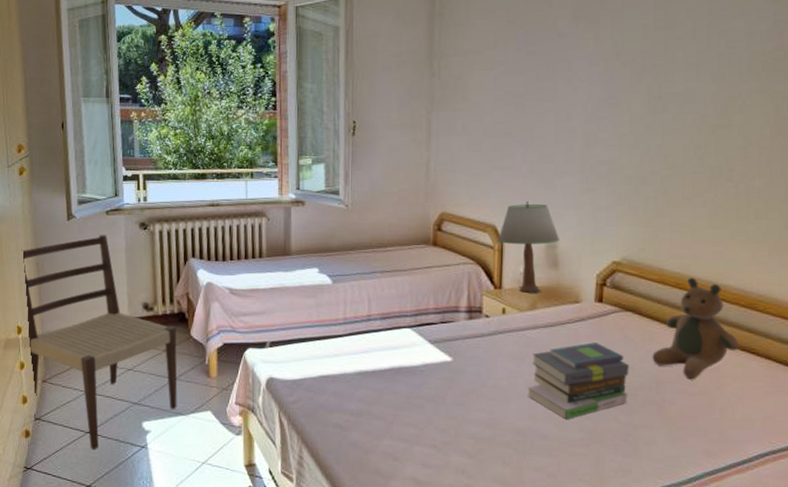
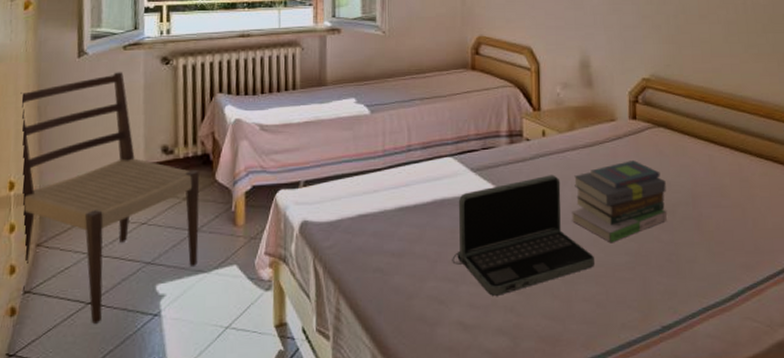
laptop: none [407,351,548,458] -> present [452,175,594,296]
table lamp: present [498,201,559,293] -> none [534,22,592,114]
teddy bear: present [652,277,739,379] -> none [686,90,763,191]

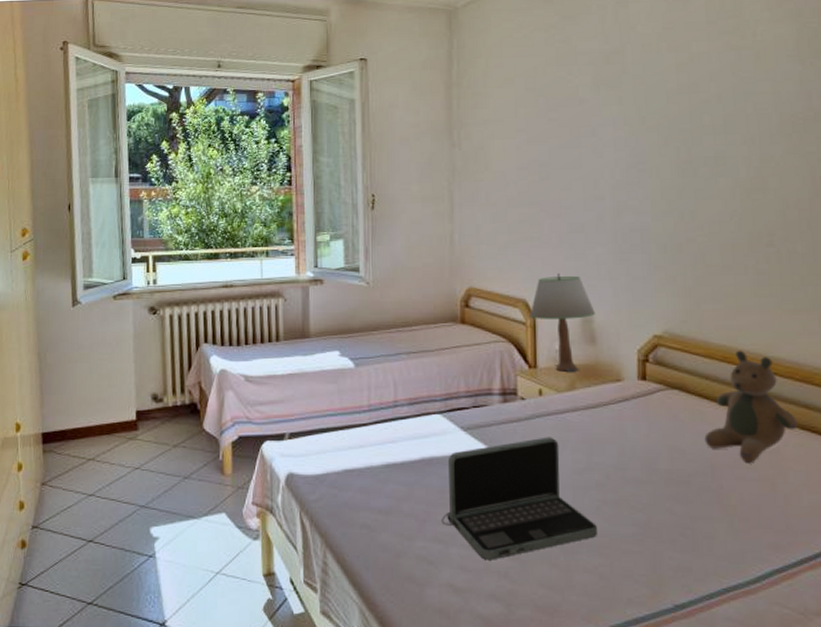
chair: present [20,72,200,324] -> none [22,321,189,560]
table lamp: none [534,22,592,114] -> present [529,273,595,372]
books: present [572,160,667,243] -> none [572,425,681,513]
teddy bear: none [686,90,763,191] -> present [704,350,798,462]

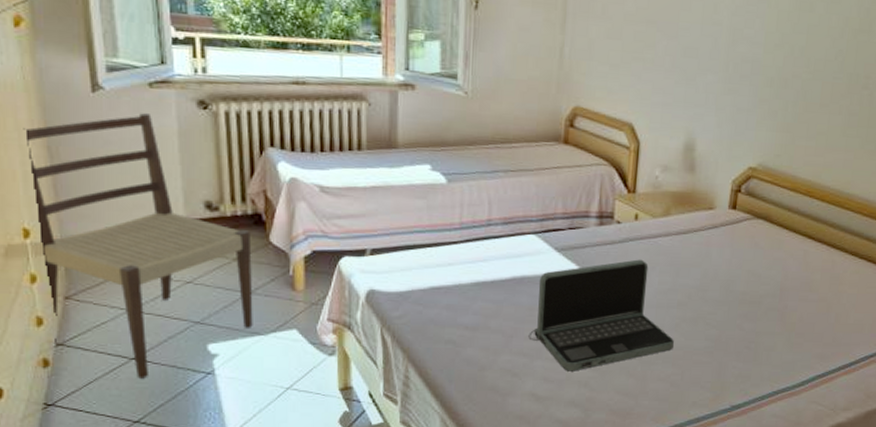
chair: none [22,321,189,560] -> present [23,113,253,379]
table lamp: present [529,273,595,372] -> none [634,98,698,199]
teddy bear: present [704,350,798,462] -> none [778,185,858,286]

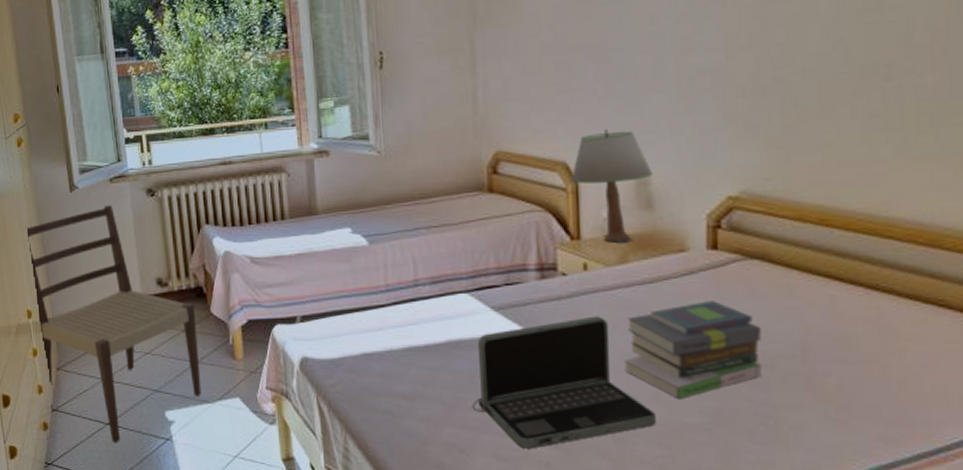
table lamp: none [634,98,698,199] -> present [570,128,652,243]
books: none [656,250,757,329] -> present [624,301,761,400]

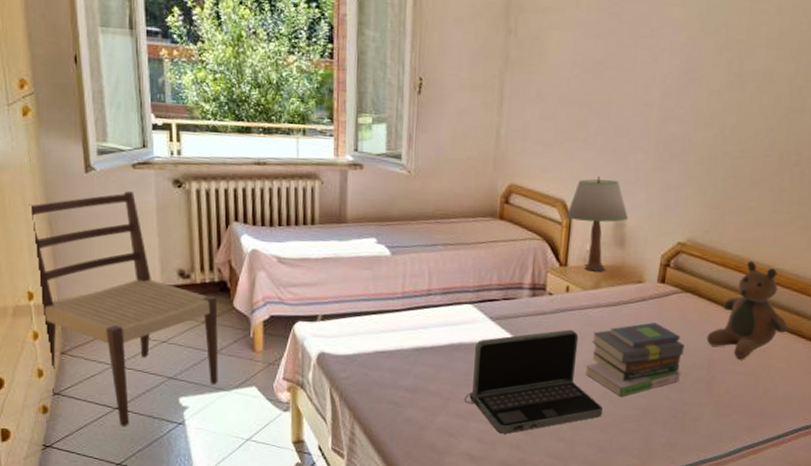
teddy bear: none [792,210,920,342] -> present [706,260,788,359]

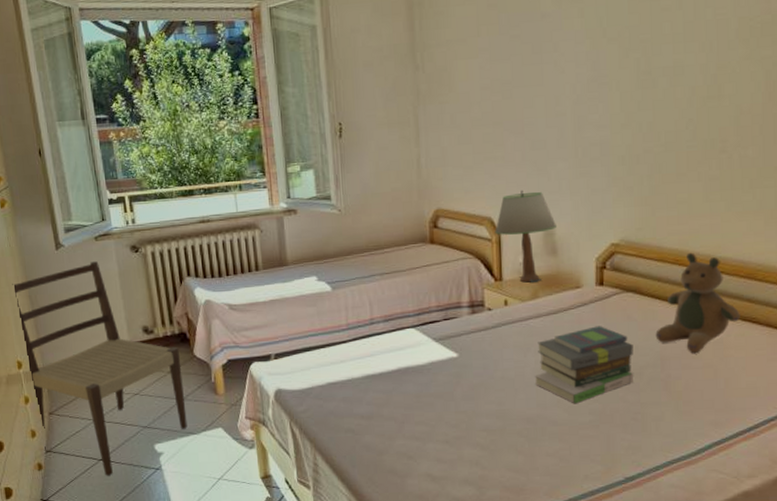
laptop: present [464,329,603,434] -> none [418,342,558,452]

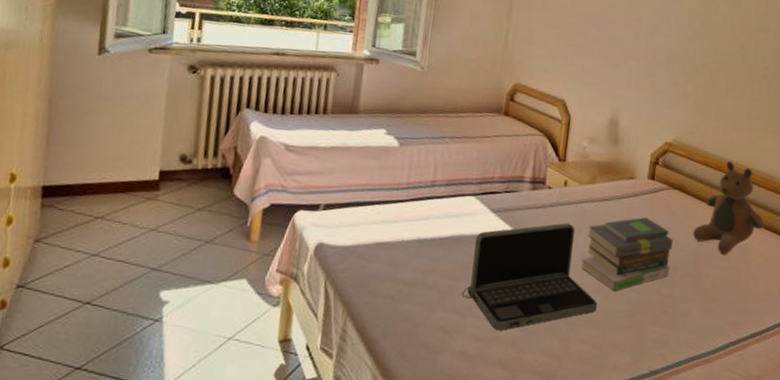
chair: present [12,261,188,476] -> none [16,74,217,324]
laptop: none [418,342,558,452] -> present [462,223,597,331]
table lamp: present [495,189,556,283] -> none [566,79,621,168]

